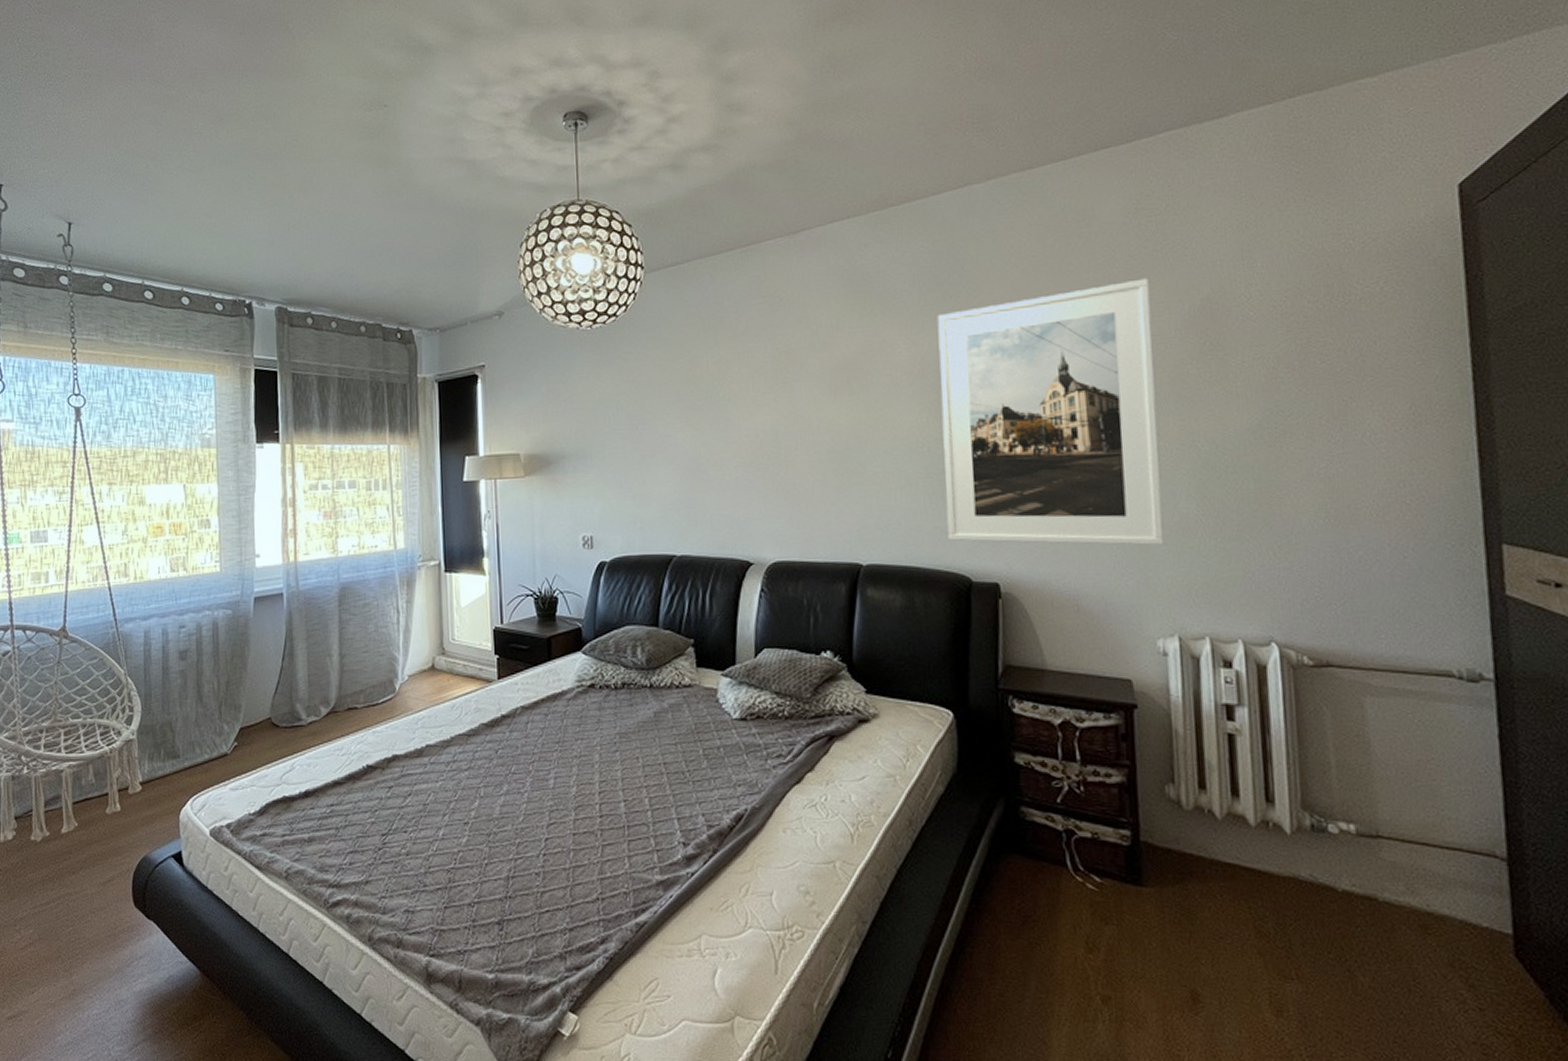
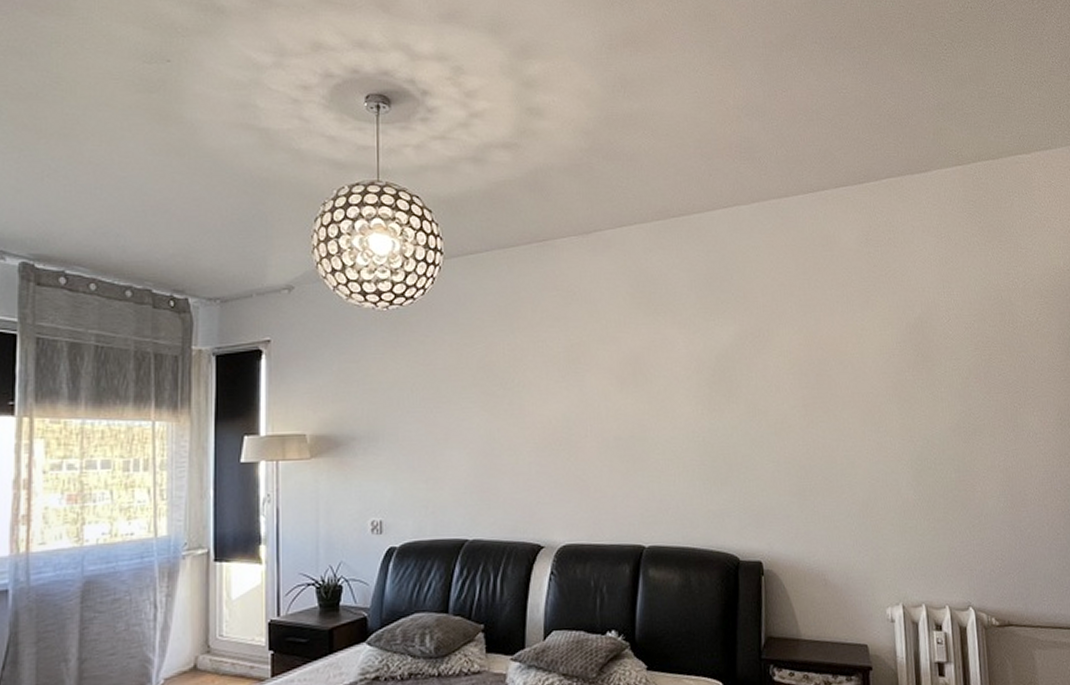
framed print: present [937,278,1164,546] -> none [711,298,891,527]

